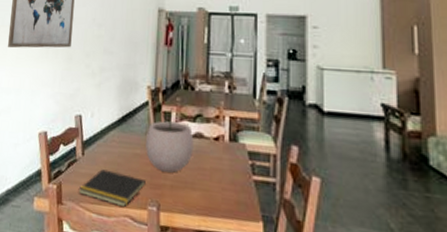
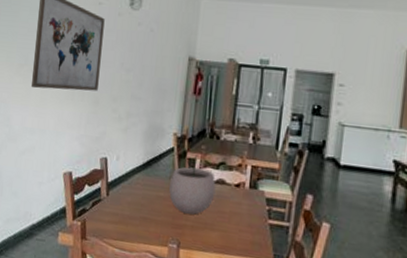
notepad: present [78,169,146,207] -> none [102,209,168,243]

